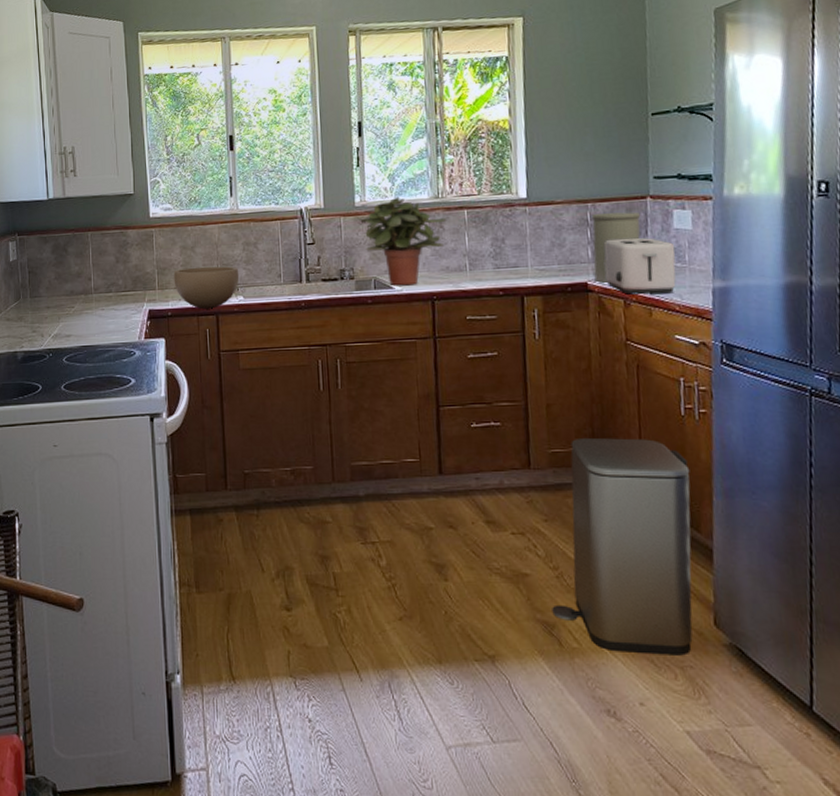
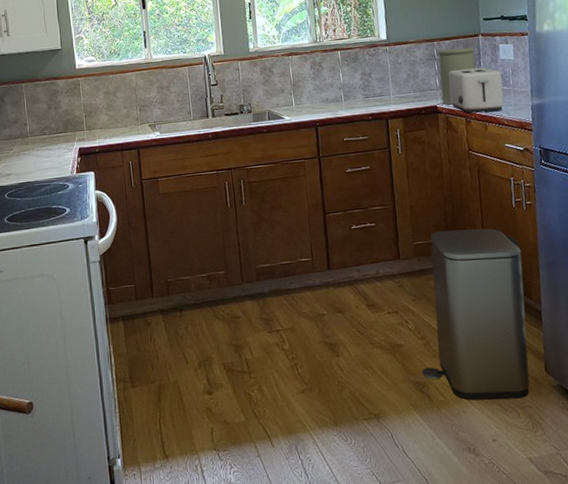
bowl: present [173,266,240,310] -> none [99,107,156,145]
potted plant: present [360,196,447,286] -> none [254,42,325,117]

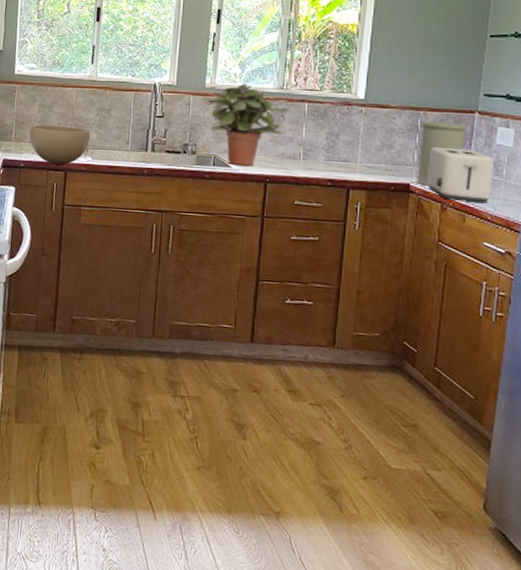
bowl: none [99,107,156,145] -> present [29,124,91,166]
potted plant: none [254,42,325,117] -> present [208,83,288,167]
pedal bin: present [422,228,530,401] -> none [337,325,480,534]

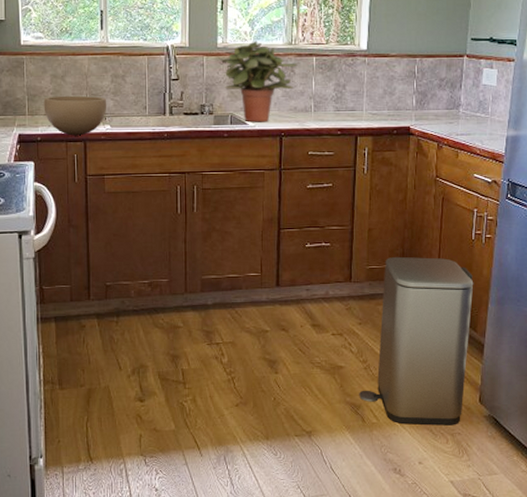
pedal bin: none [337,325,480,534] -> present [359,256,474,426]
canister: present [417,122,468,186] -> none [416,68,458,128]
toaster: present [427,146,495,204] -> none [425,90,482,139]

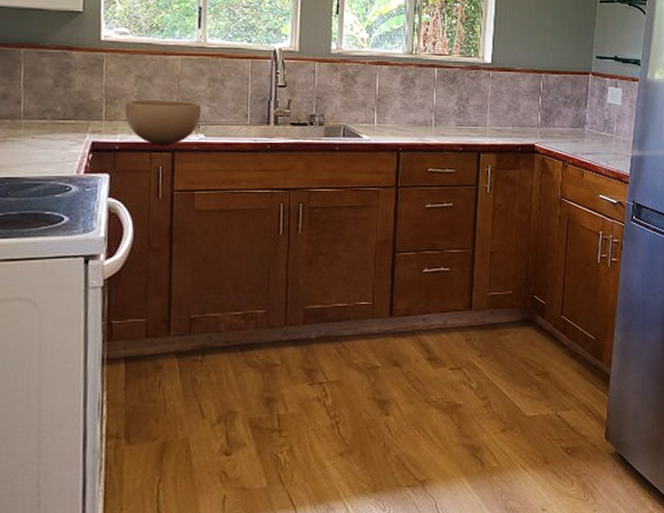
potted plant: present [221,41,298,122] -> none [335,48,418,136]
pedal bin: present [359,256,474,426] -> none [478,281,600,467]

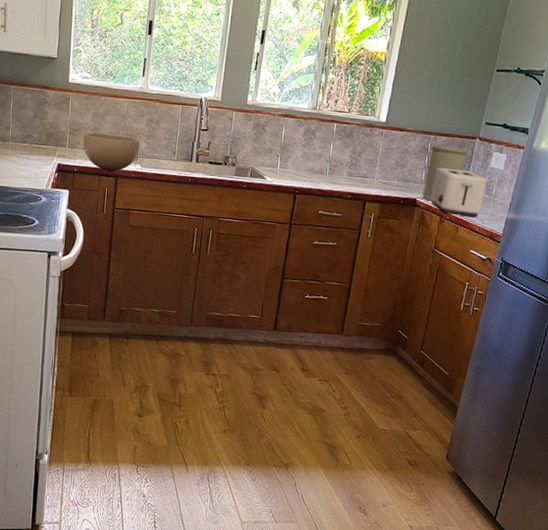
canister: none [541,84,583,146] -> present [422,145,469,201]
toaster: none [550,107,607,159] -> present [430,167,488,218]

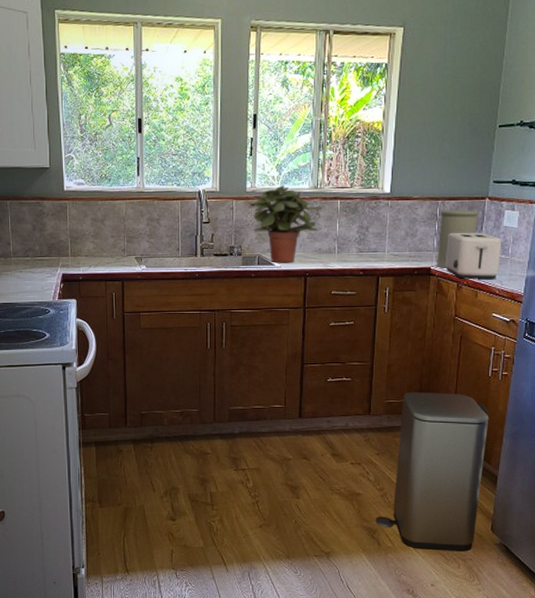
bowl: present [83,132,141,172] -> none [85,238,143,276]
potted plant: none [248,102,319,179] -> present [250,185,323,263]
pedal bin: none [336,317,456,477] -> present [375,391,489,552]

